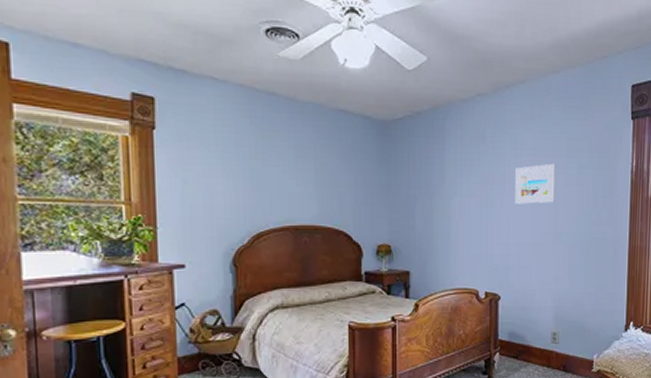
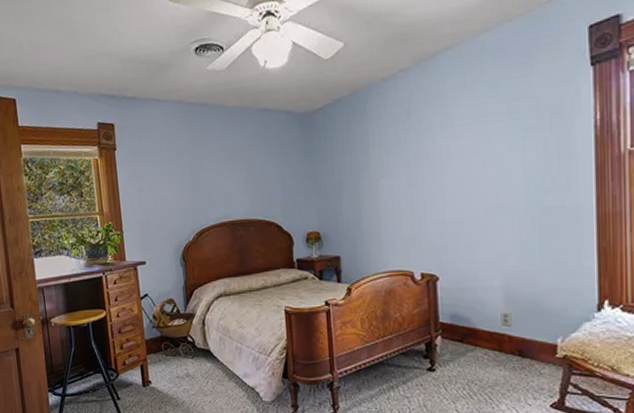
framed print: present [515,163,555,204] -> none [447,129,496,179]

